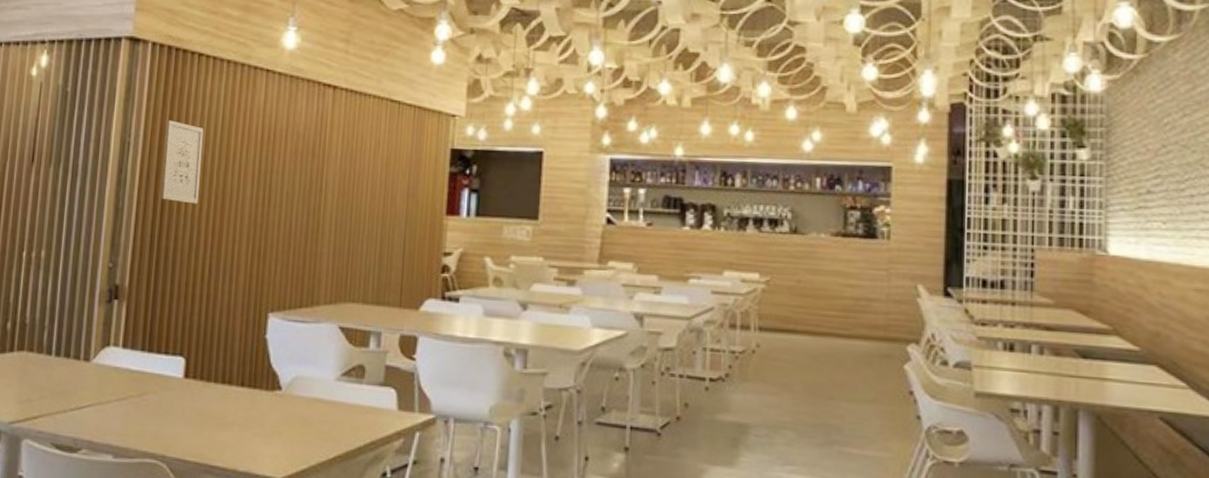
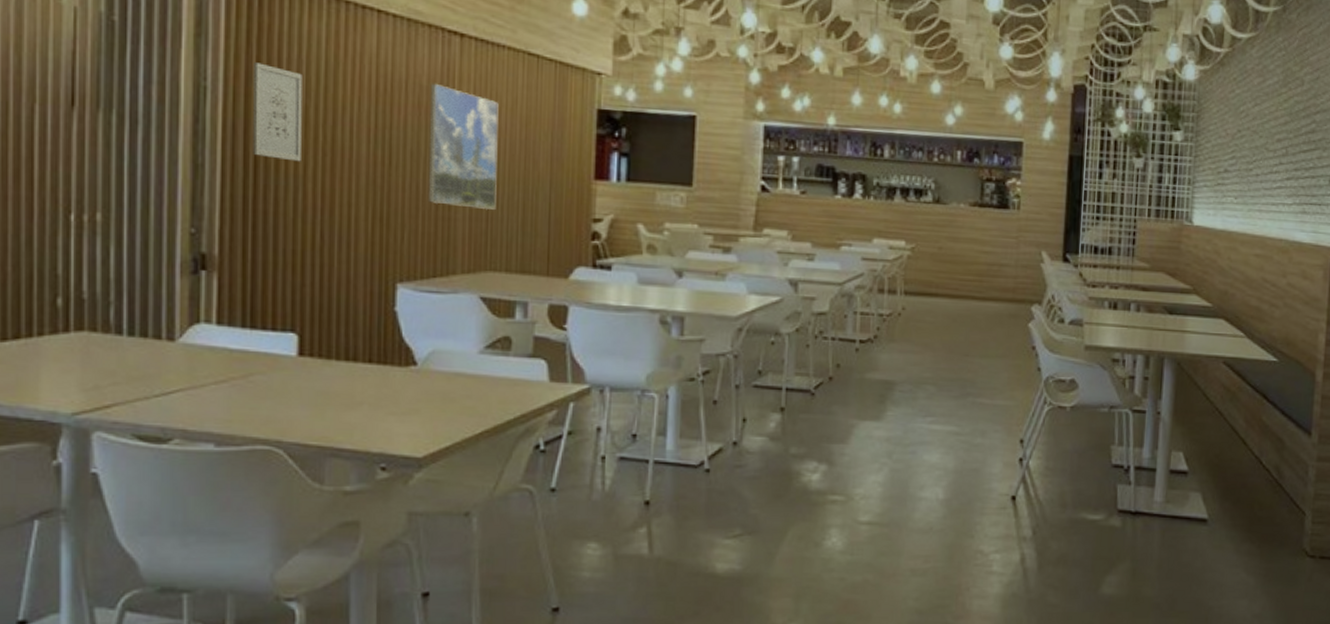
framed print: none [298,131,363,245] -> present [427,83,499,210]

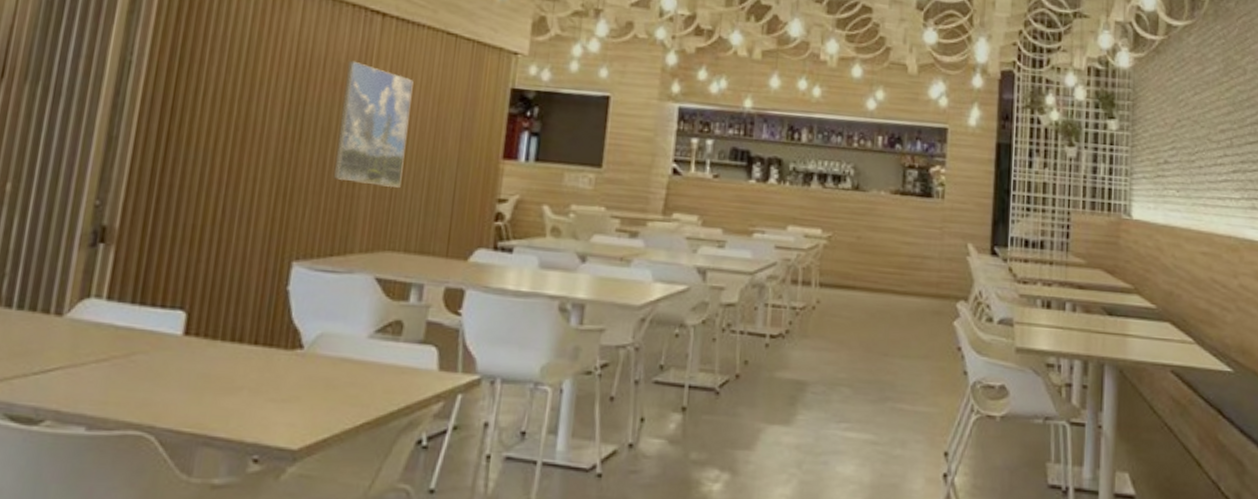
wall art: present [253,62,302,162] -> none [167,38,225,136]

